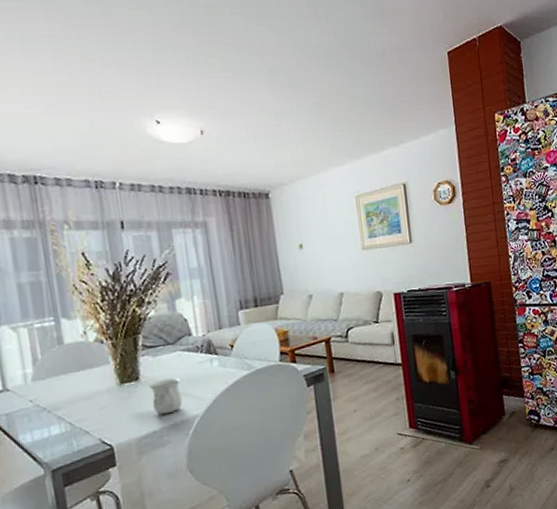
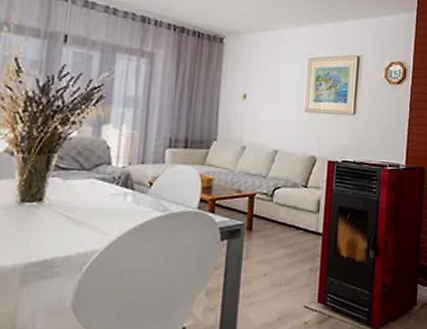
mug: present [149,377,183,415] -> none [50,205,88,244]

